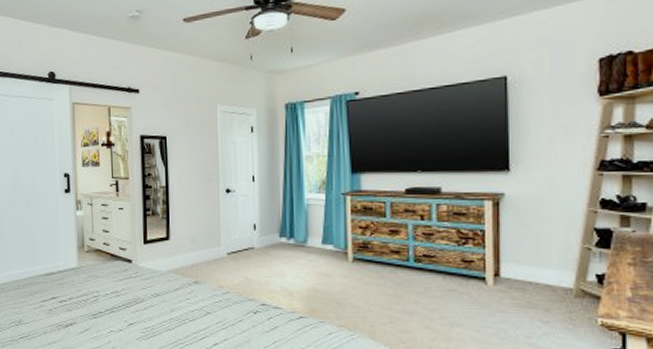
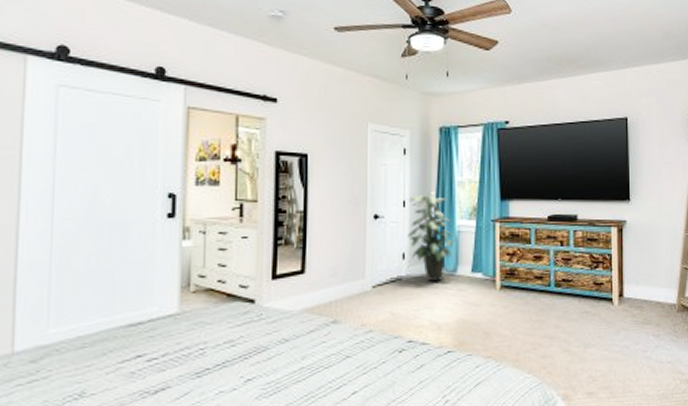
indoor plant: none [258,167,304,251] -> present [408,192,455,281]

